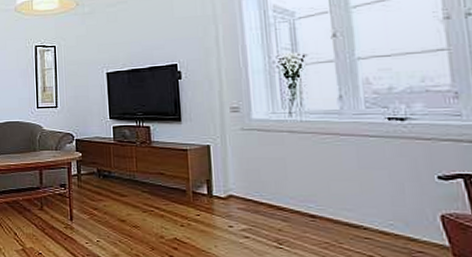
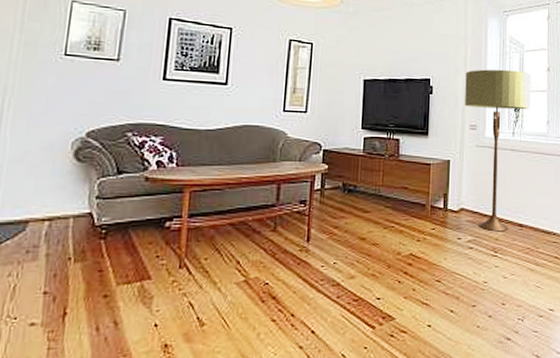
floor lamp: none [219,42,312,221] -> present [465,69,531,231]

